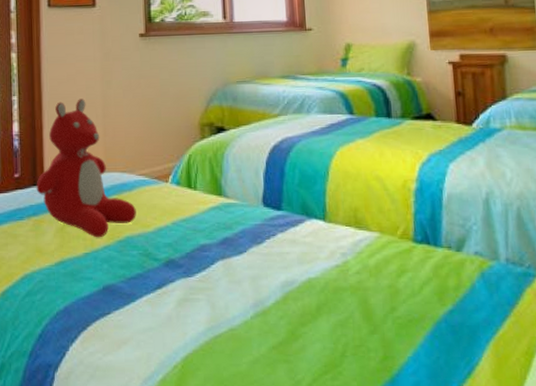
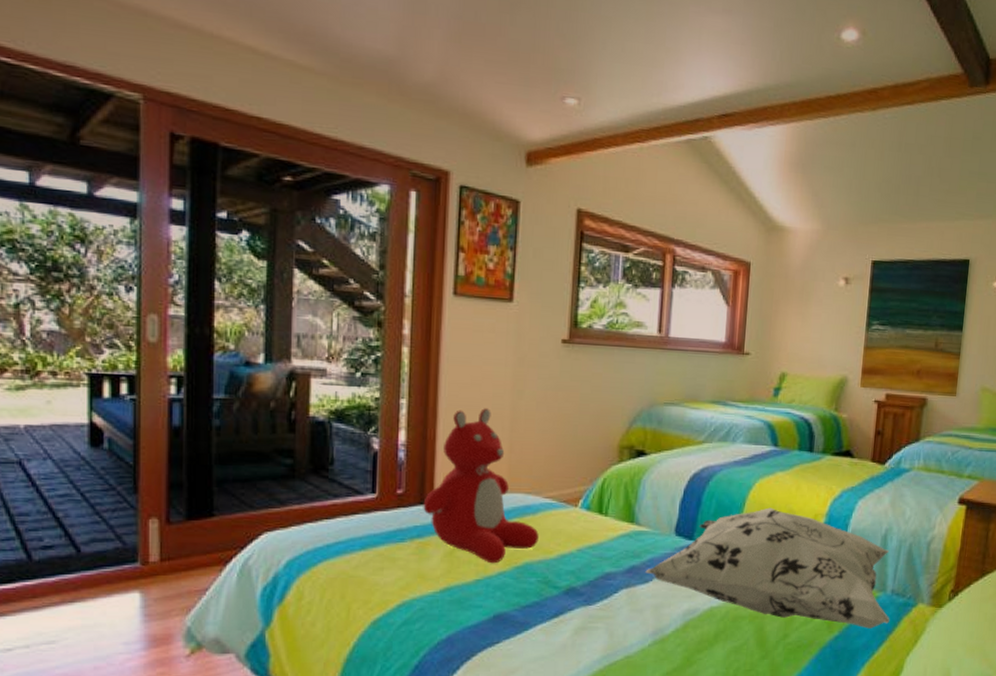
decorative pillow: none [238,175,511,302] -> present [645,507,890,629]

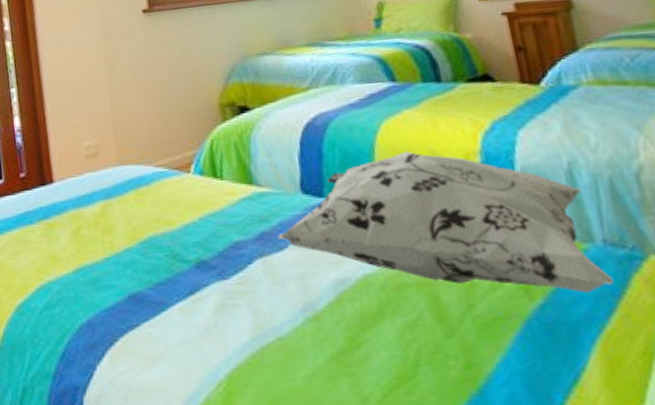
teddy bear: present [423,408,539,564] -> none [44,85,158,240]

